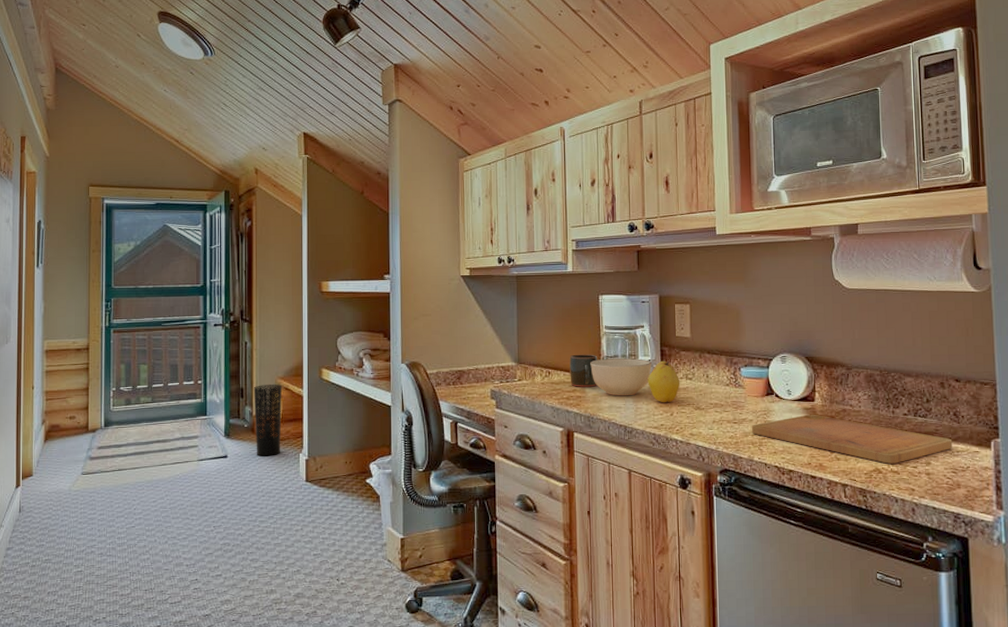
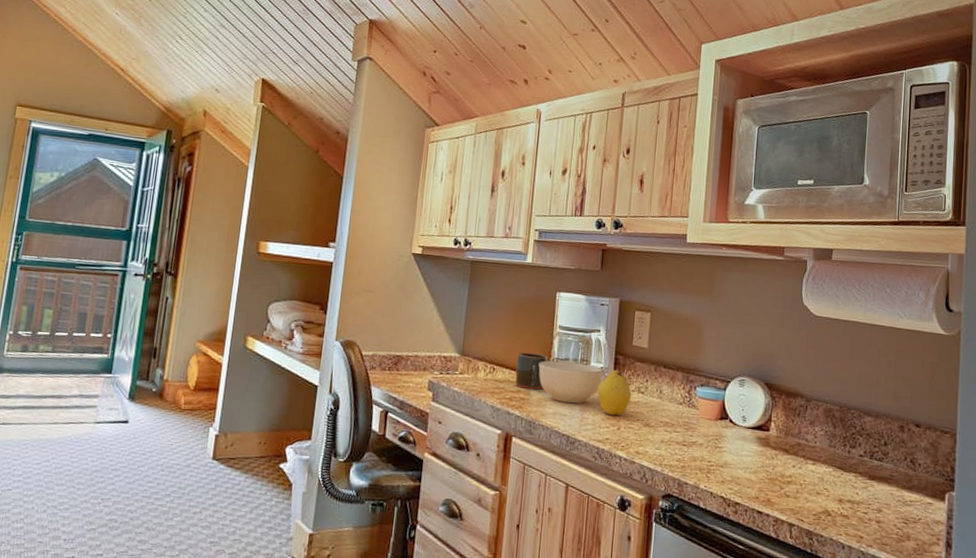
umbrella stand: present [253,384,282,457] -> none [161,346,200,427]
cutting board: present [752,414,953,464] -> none [701,444,907,507]

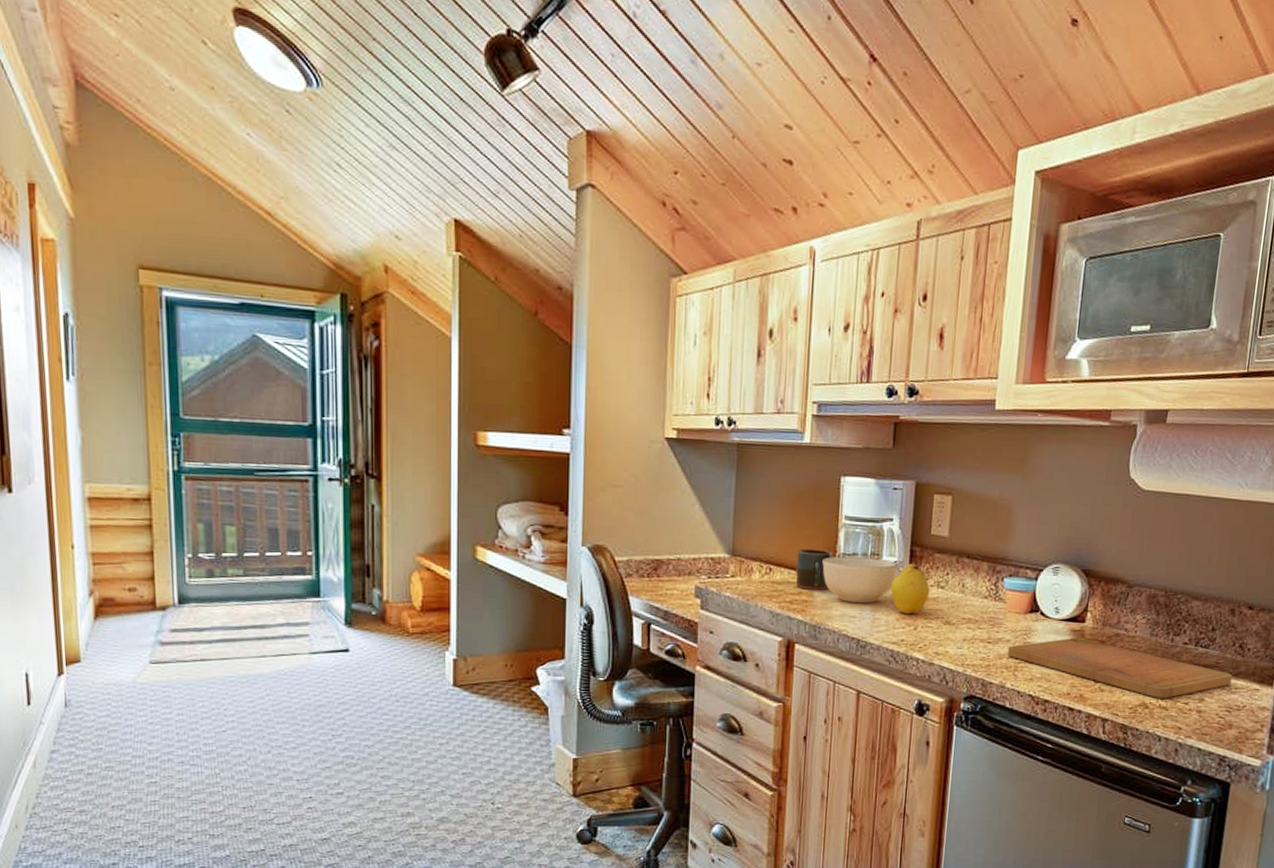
cutting board: none [701,444,907,507] -> present [1007,637,1233,699]

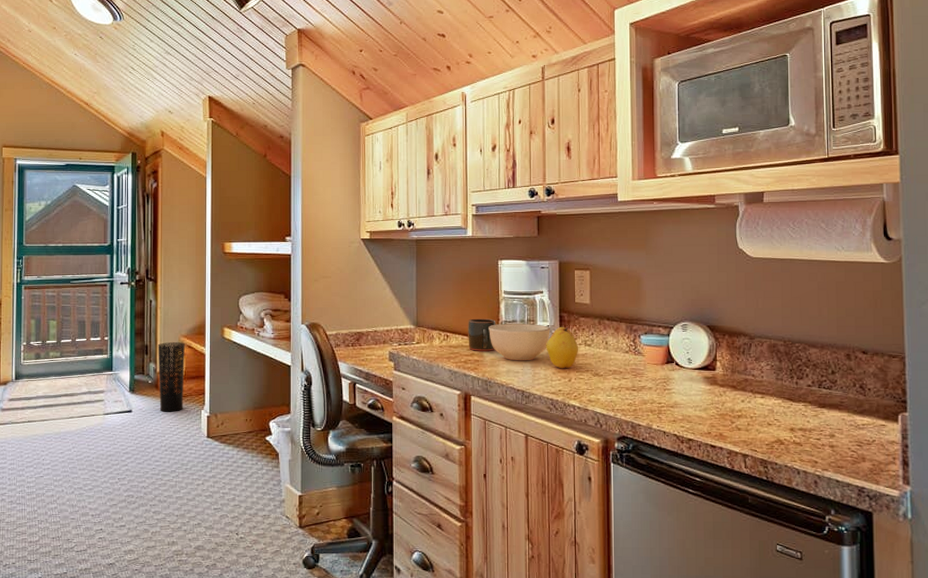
umbrella stand: none [383,562,422,653] -> present [157,342,185,412]
cutting board: present [1007,637,1233,699] -> none [651,383,858,435]

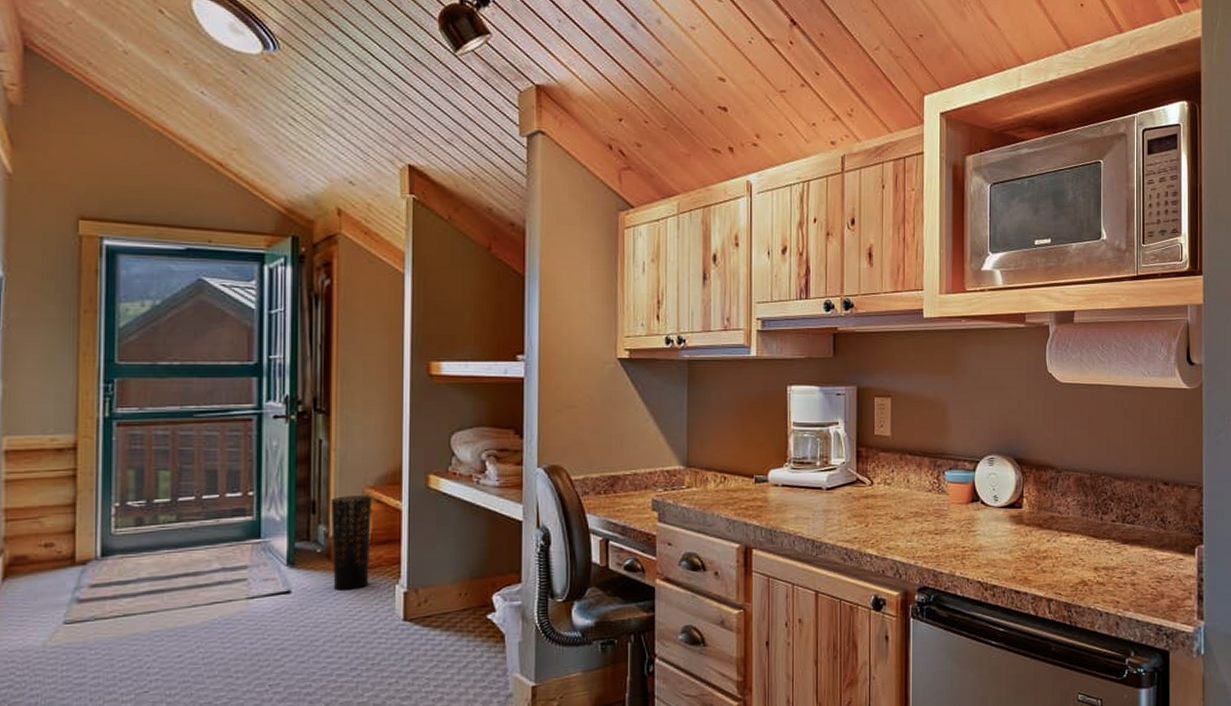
mug: present [468,318,496,351] -> none [750,455,784,495]
bowl: present [489,323,550,361] -> none [774,460,846,505]
fruit: present [546,326,579,369] -> none [840,463,878,513]

